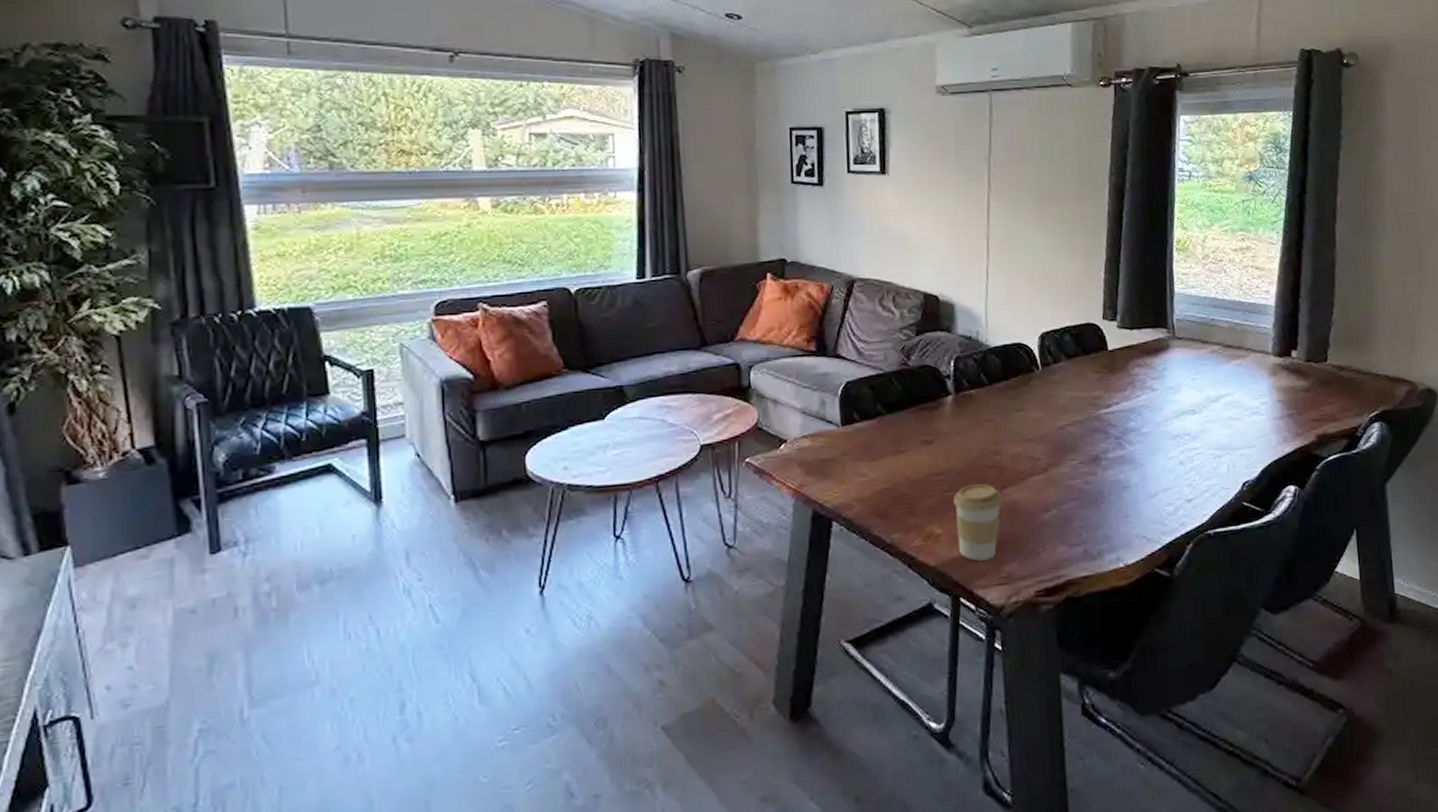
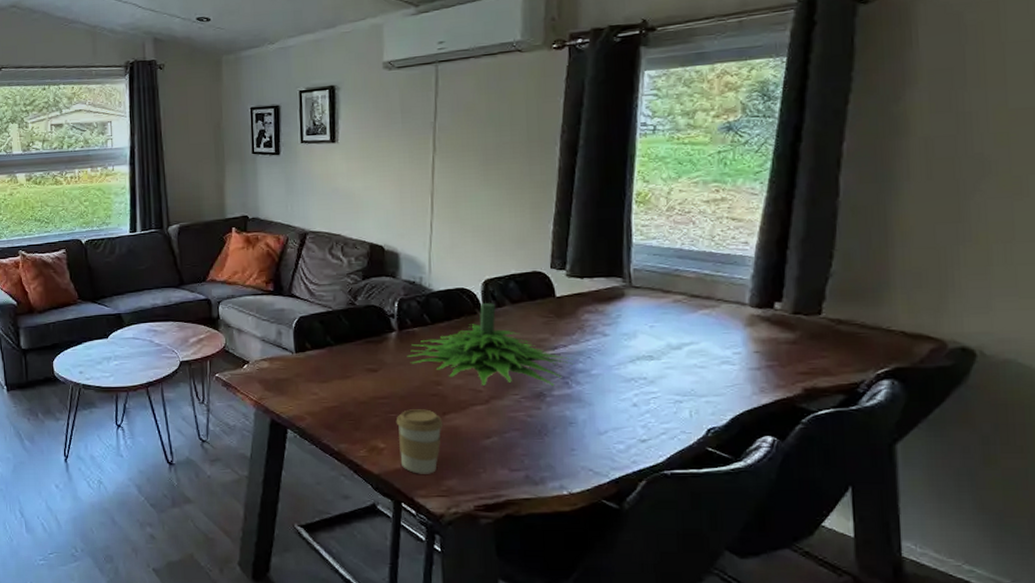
plant: none [964,359,1126,452] -> present [407,303,574,387]

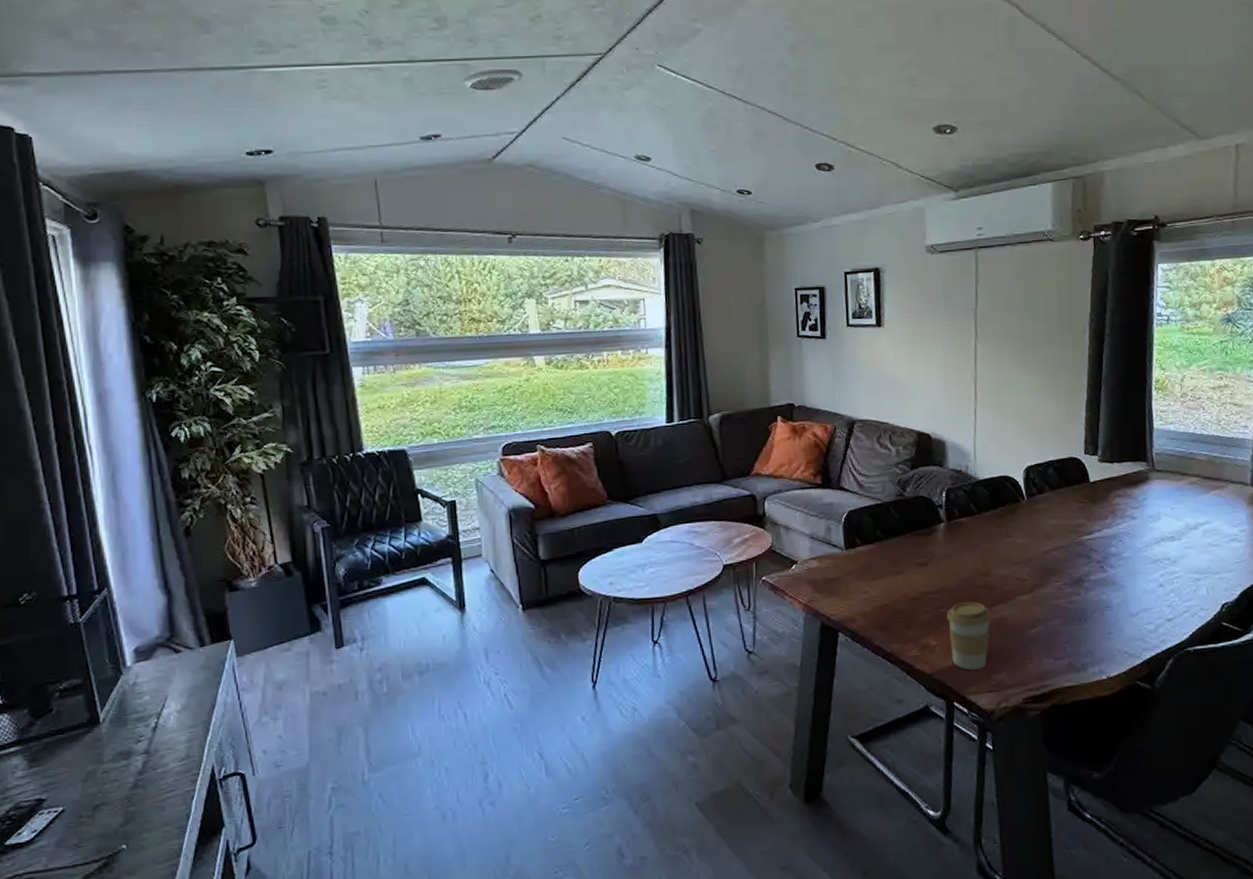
plant: present [407,303,574,387] -> none [955,490,1107,574]

